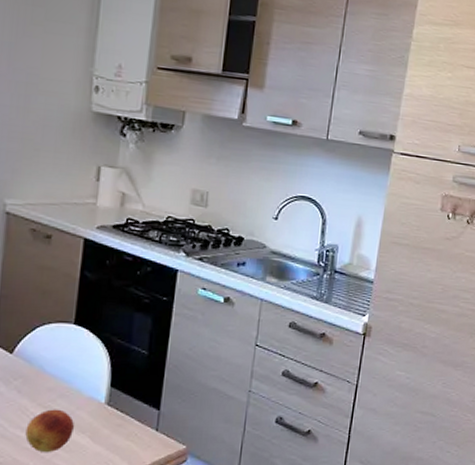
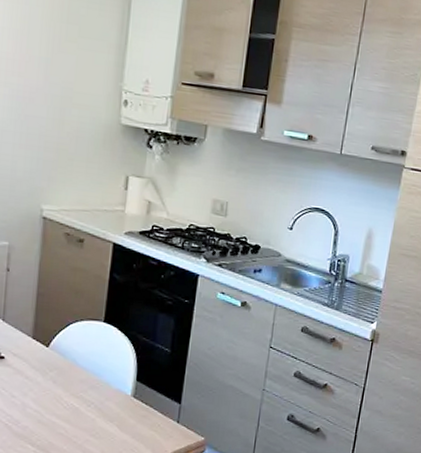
fruit: present [25,409,75,452] -> none [60,399,104,438]

